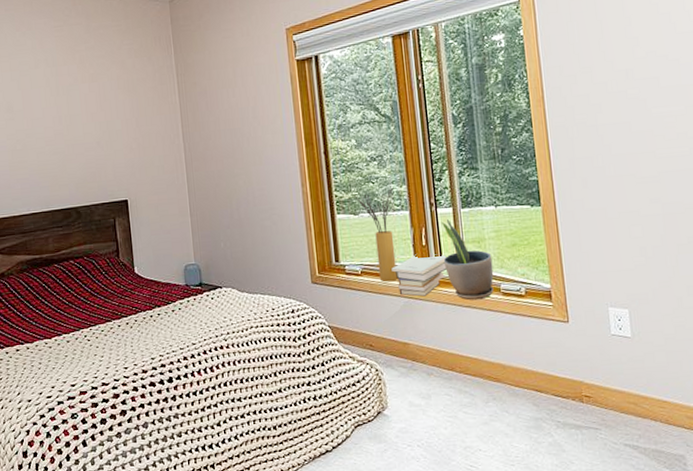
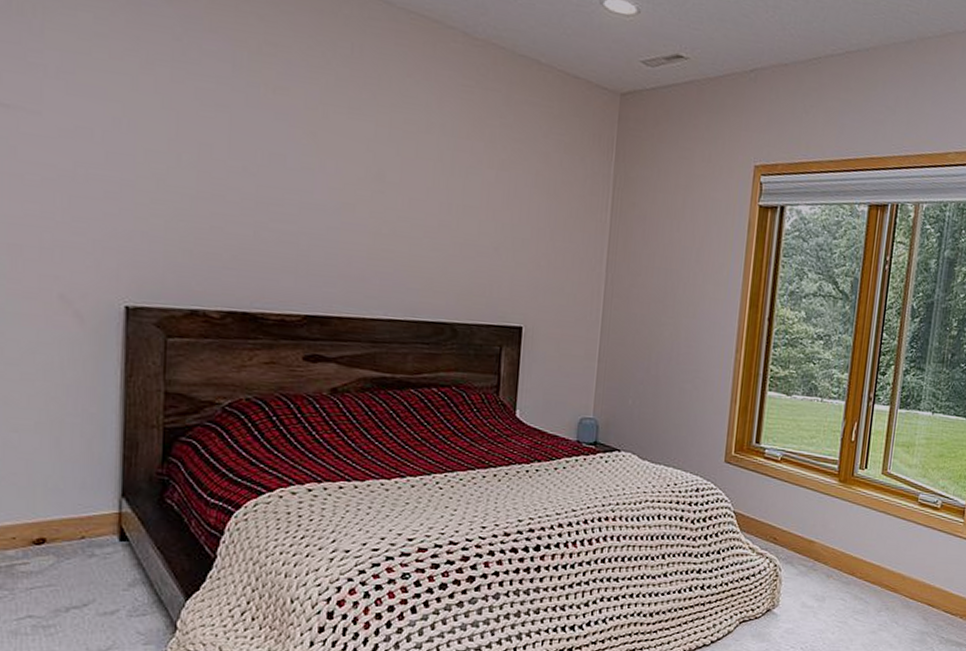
vase: present [354,188,398,283] -> none [791,373,834,475]
books: present [391,254,447,297] -> none [813,449,873,495]
potted plant: present [441,218,494,301] -> none [868,416,918,507]

